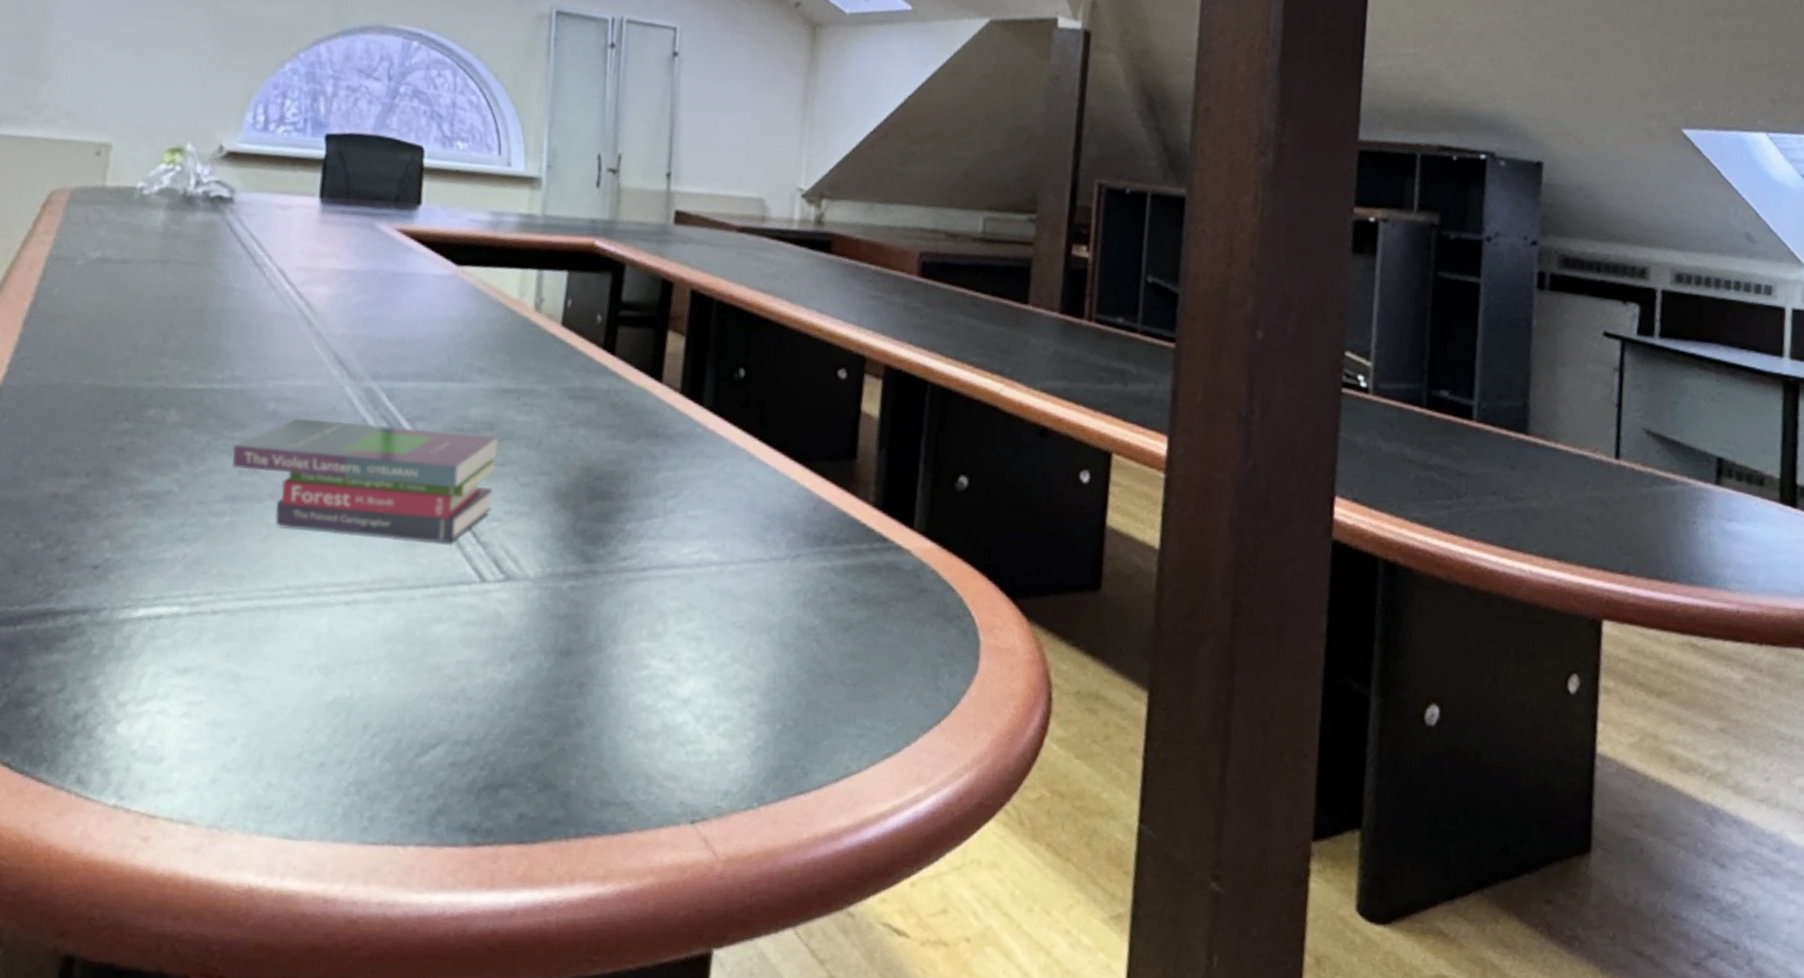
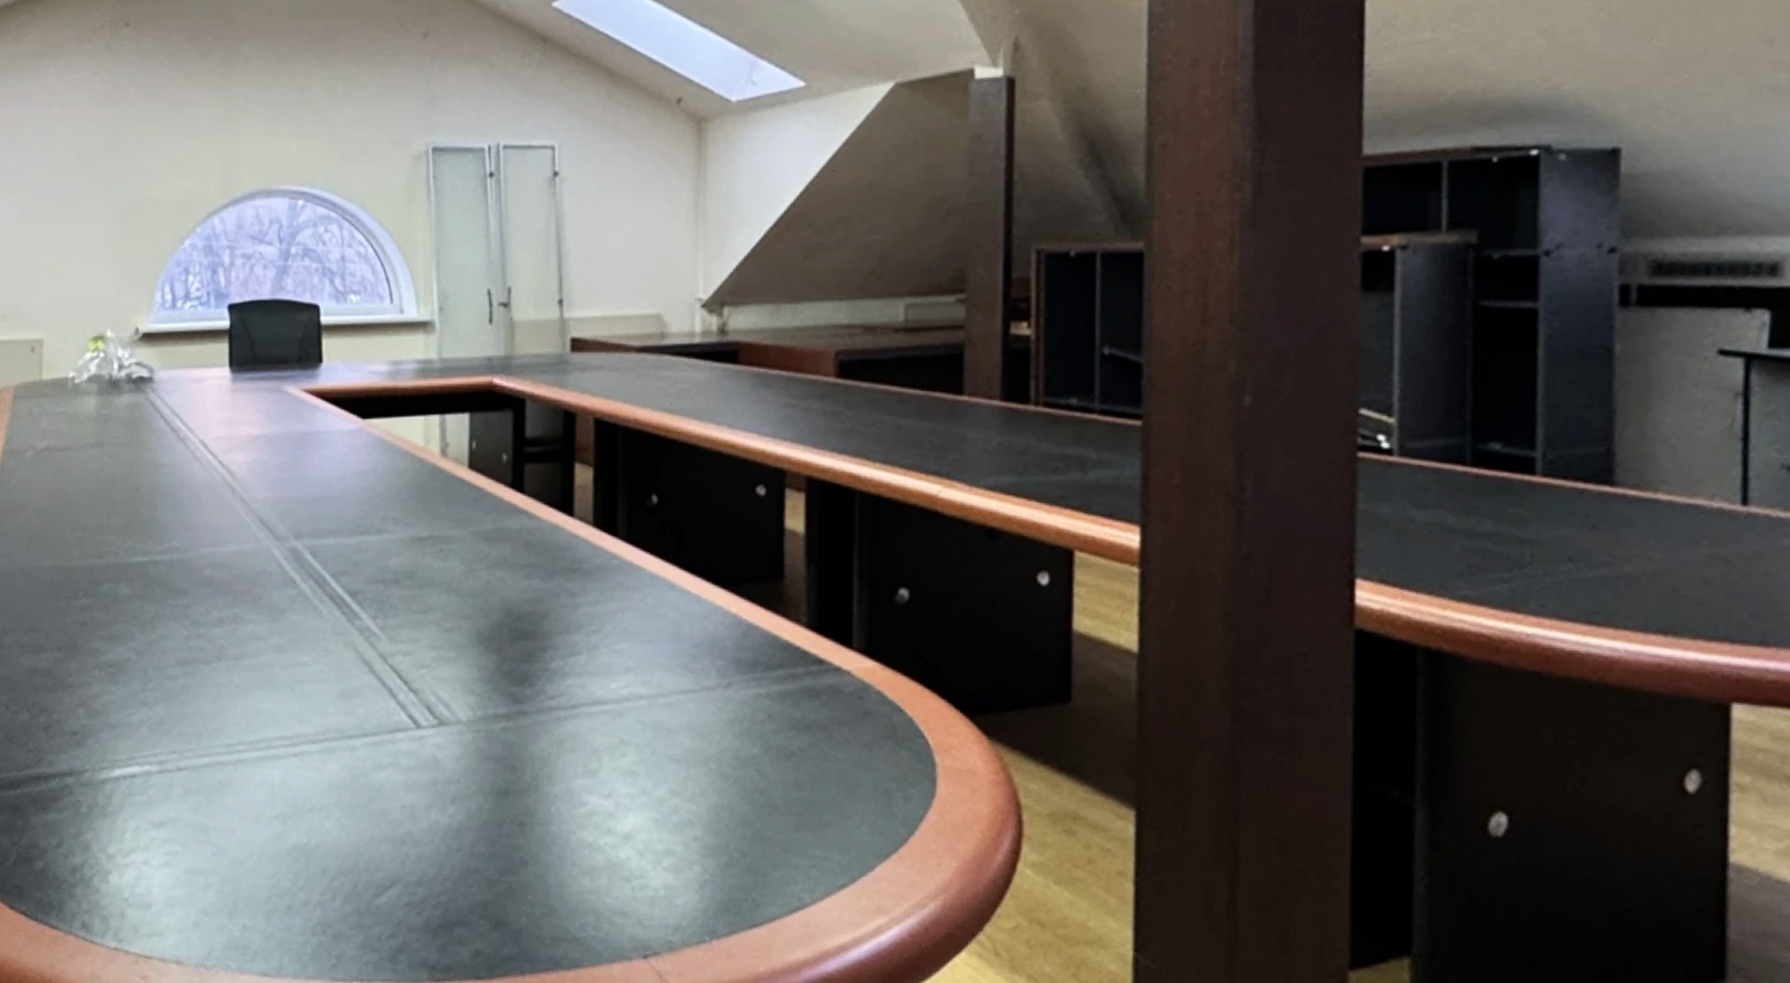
books: present [232,418,498,544] -> none [179,582,420,693]

